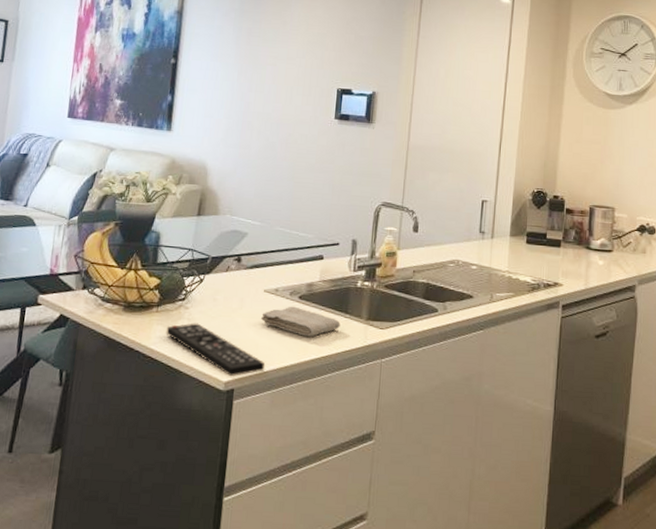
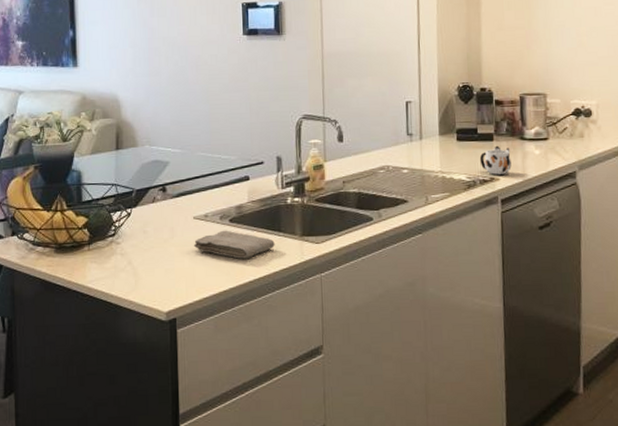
remote control: present [166,323,266,376] -> none [100,257,205,306]
mug: none [546,252,576,281] -> present [479,145,512,175]

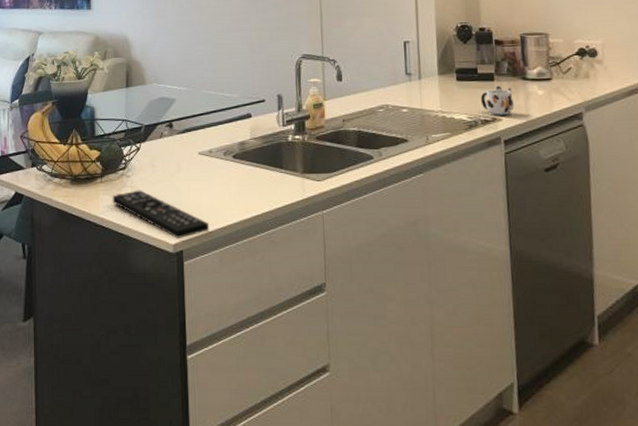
remote control: none [100,257,205,306] -> present [112,190,210,238]
washcloth: present [194,230,275,259] -> none [199,166,277,194]

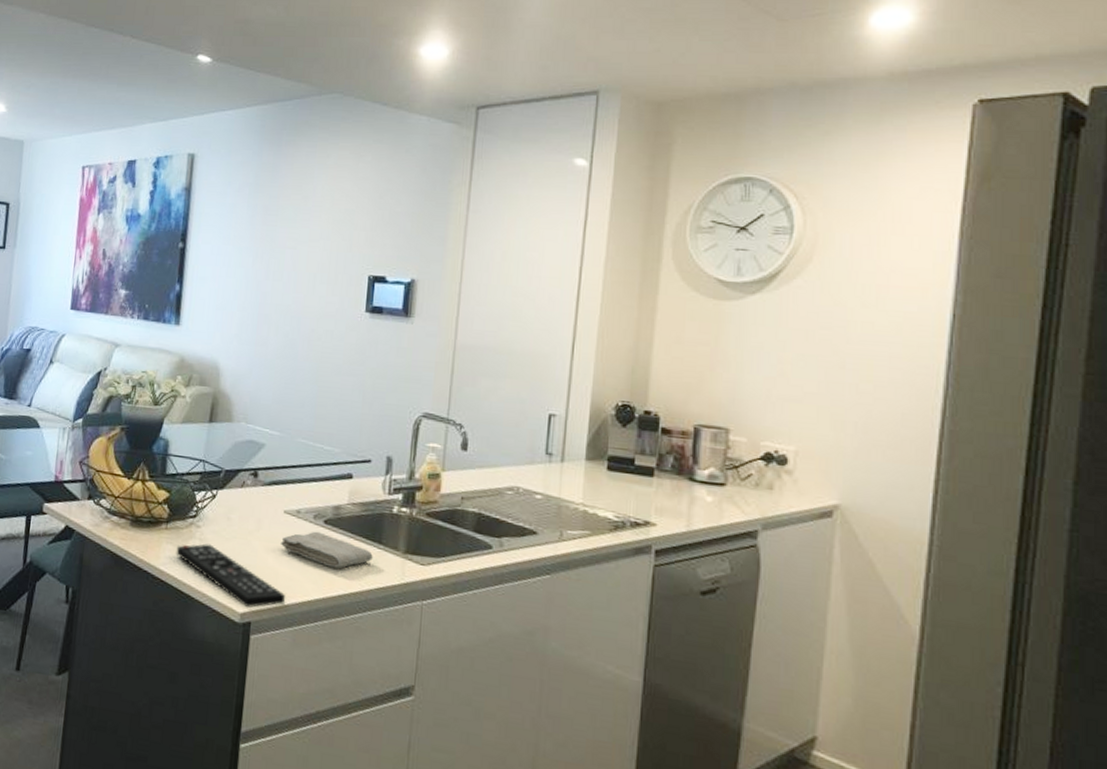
washcloth: none [199,166,277,194] -> present [281,531,373,569]
mug: present [480,85,514,115] -> none [633,483,674,520]

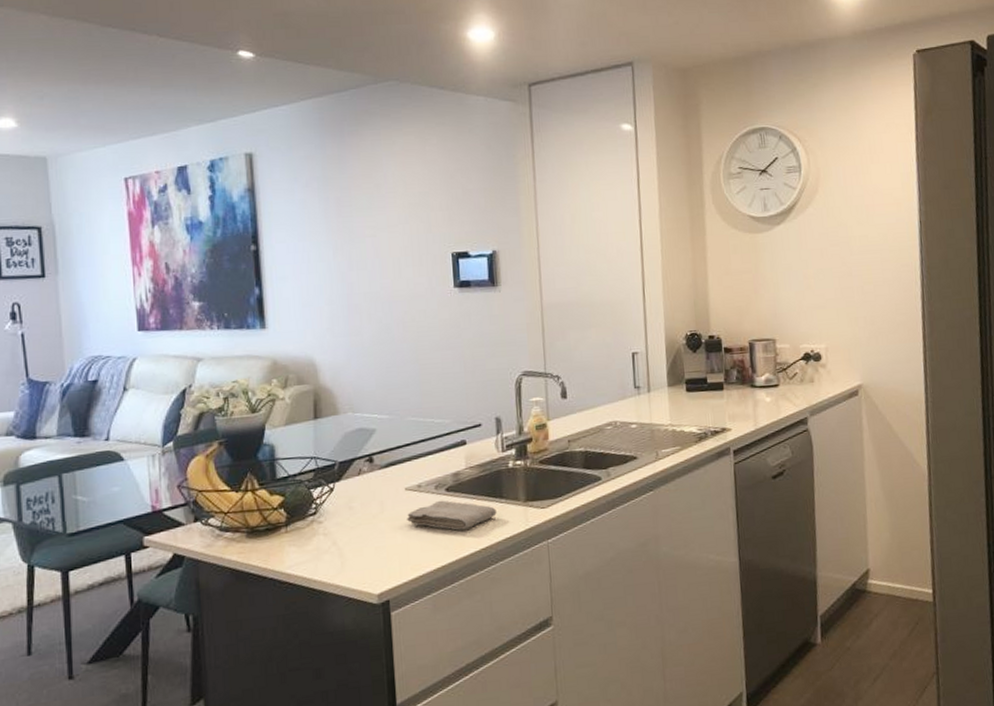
remote control: present [176,543,286,608] -> none [300,536,421,587]

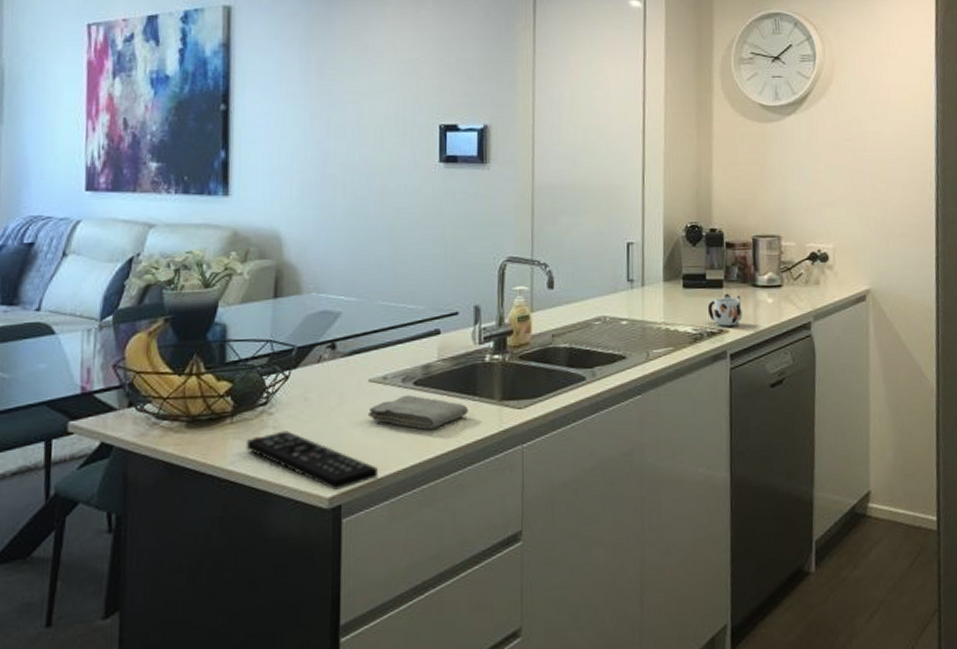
remote control: none [300,536,421,587] -> present [246,430,379,490]
mug: none [710,394,743,425] -> present [707,293,742,326]

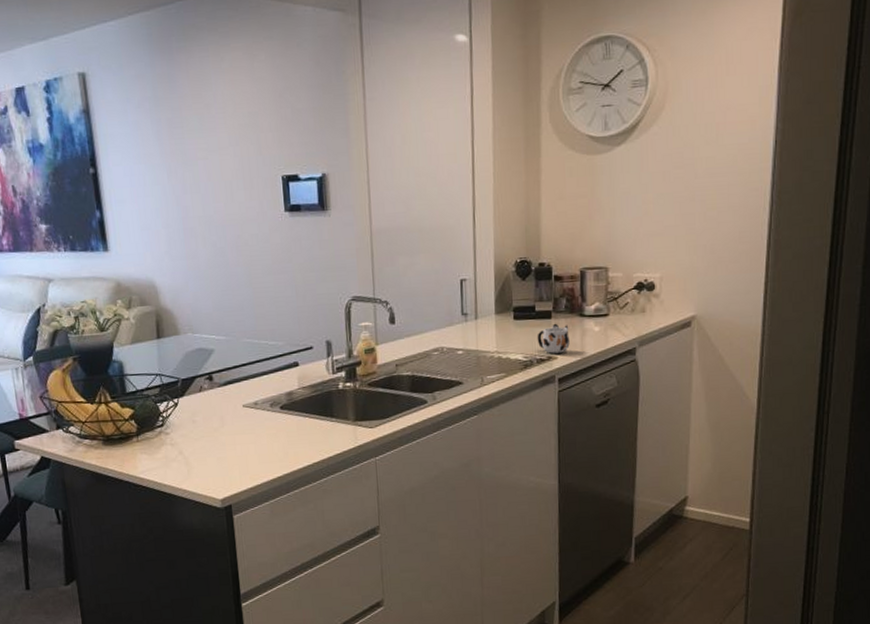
remote control: present [246,430,379,490] -> none [151,447,259,493]
washcloth: present [368,394,468,429] -> none [245,417,328,445]

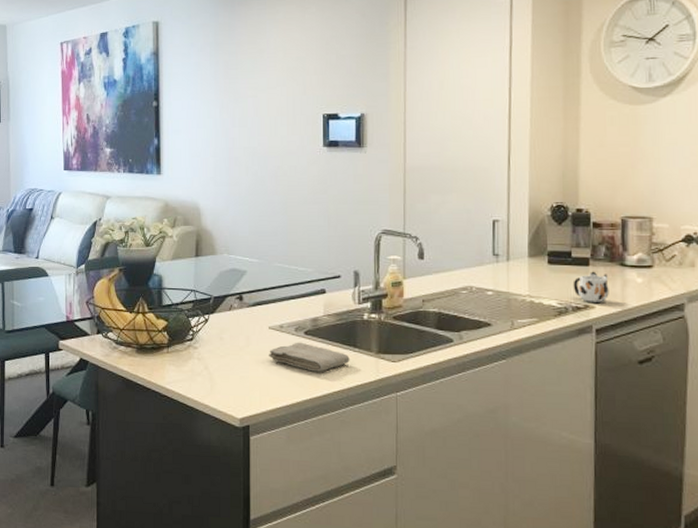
washcloth: none [245,417,328,445] -> present [269,342,350,372]

